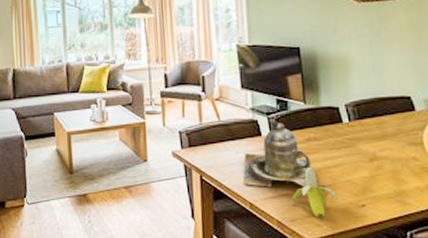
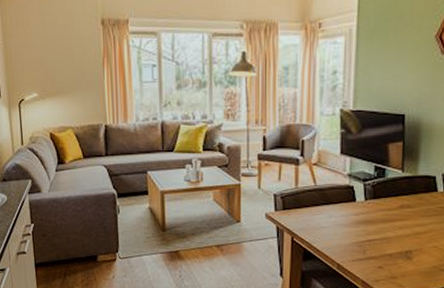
teapot: present [243,122,312,187] -> none [333,188,402,251]
banana: present [291,168,338,219] -> none [378,233,423,280]

